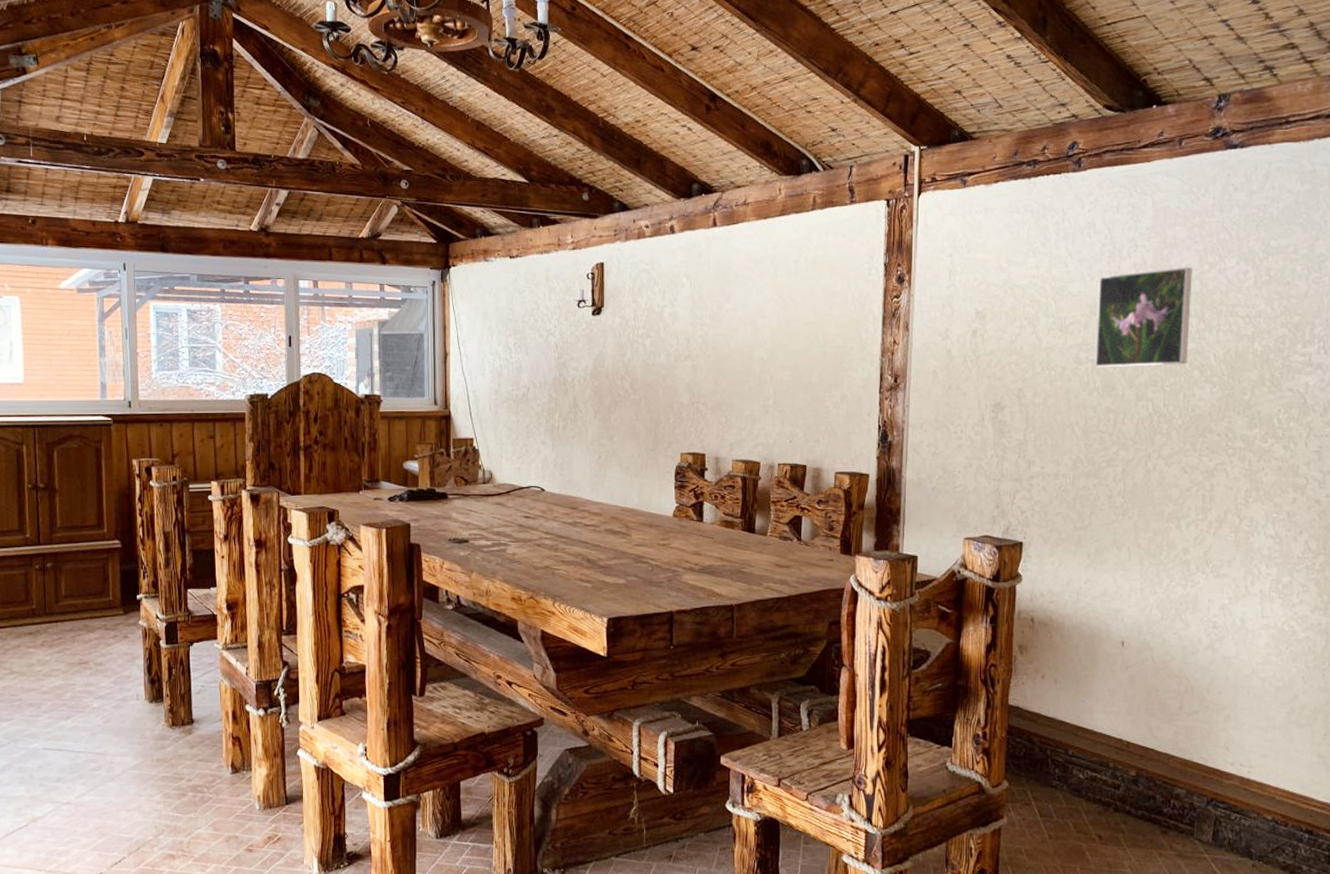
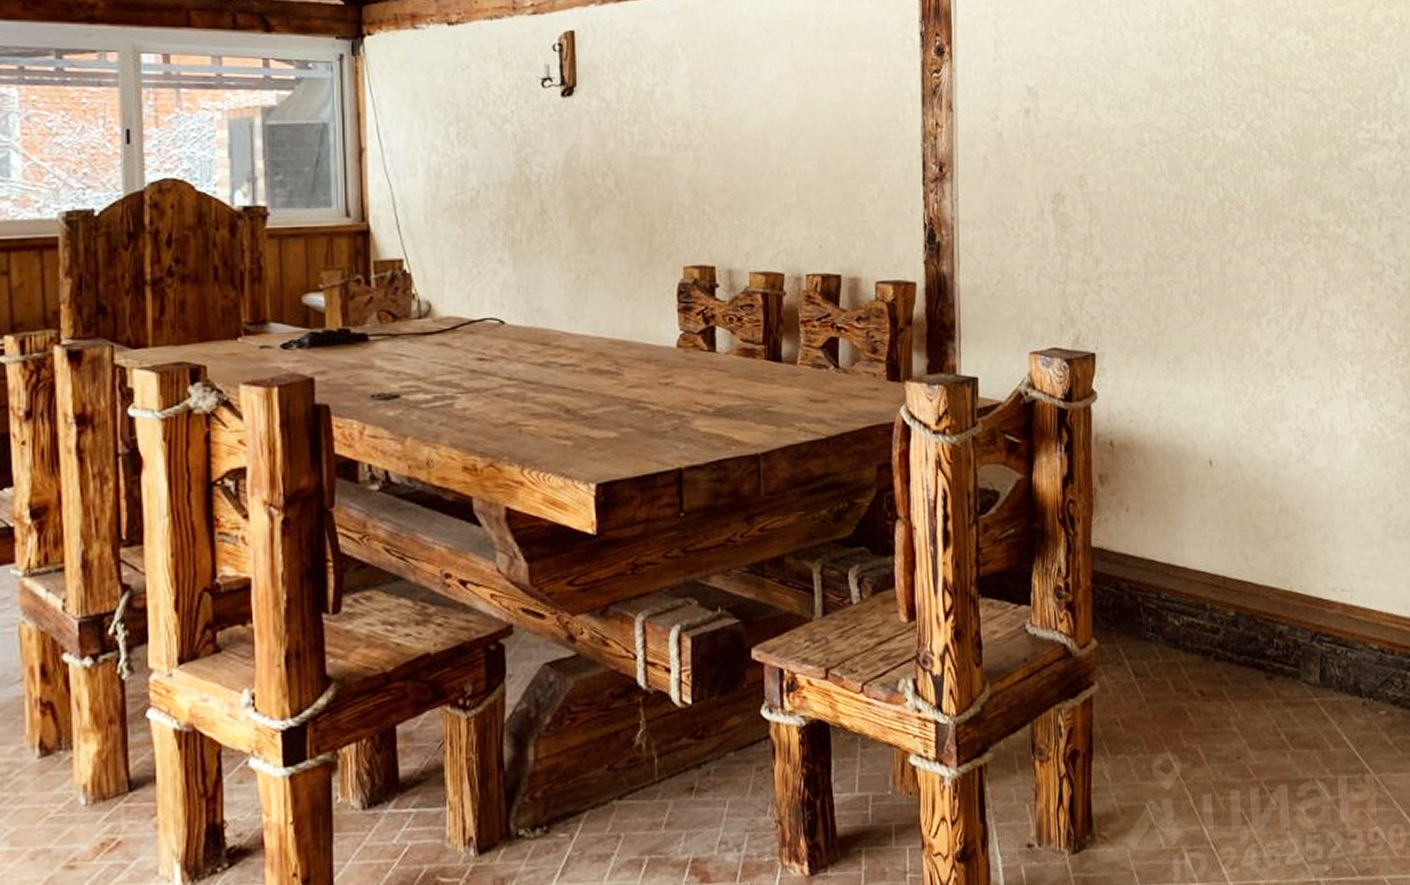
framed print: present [1094,267,1192,368] -> none [1156,37,1255,150]

